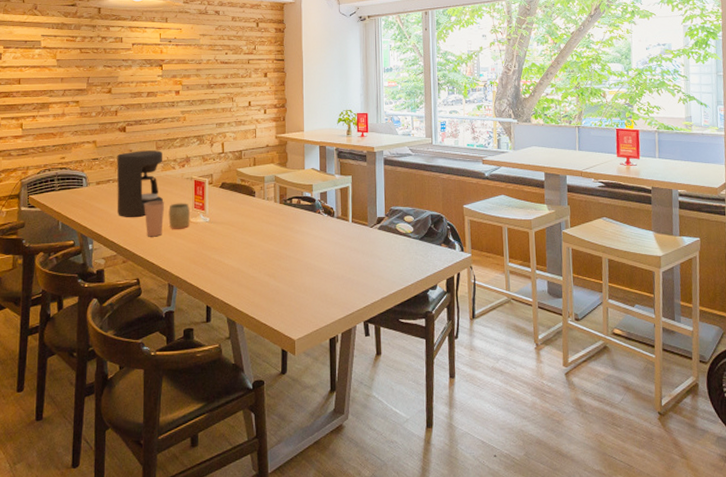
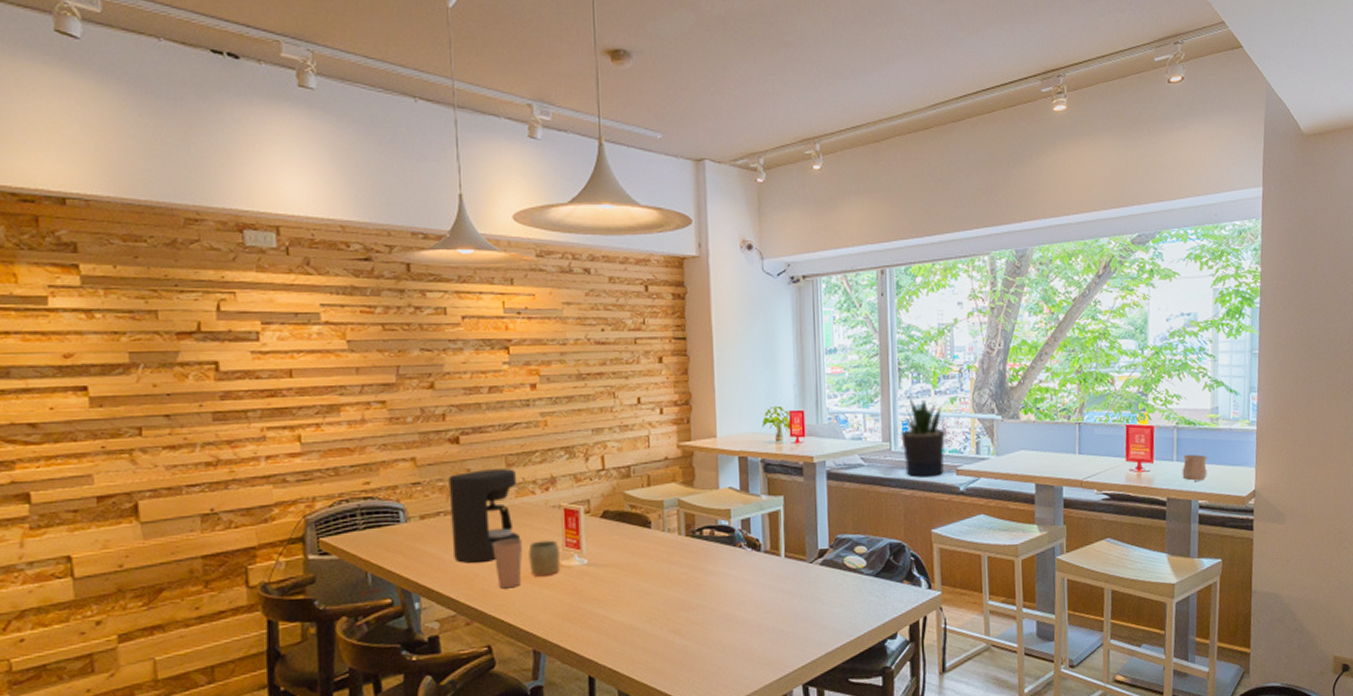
planter: none [440,103,474,165] -> present [901,395,945,478]
mug: none [663,153,685,174] -> present [1182,454,1208,481]

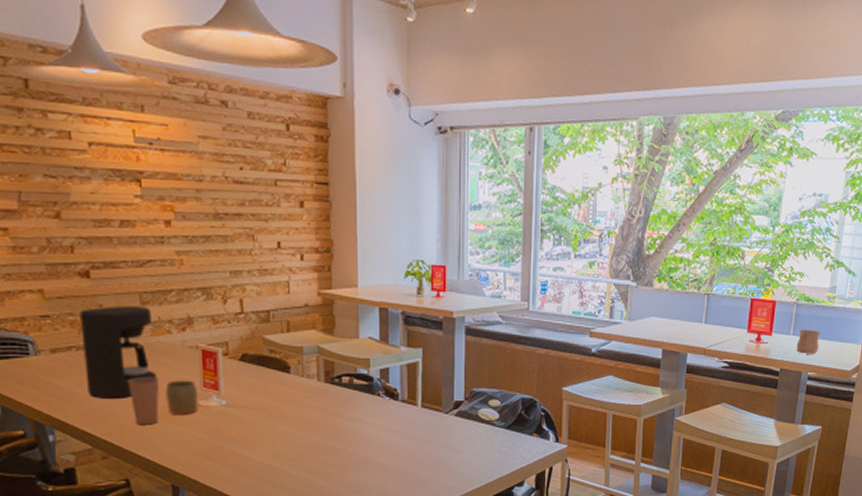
planter: present [901,395,945,478] -> none [539,256,582,338]

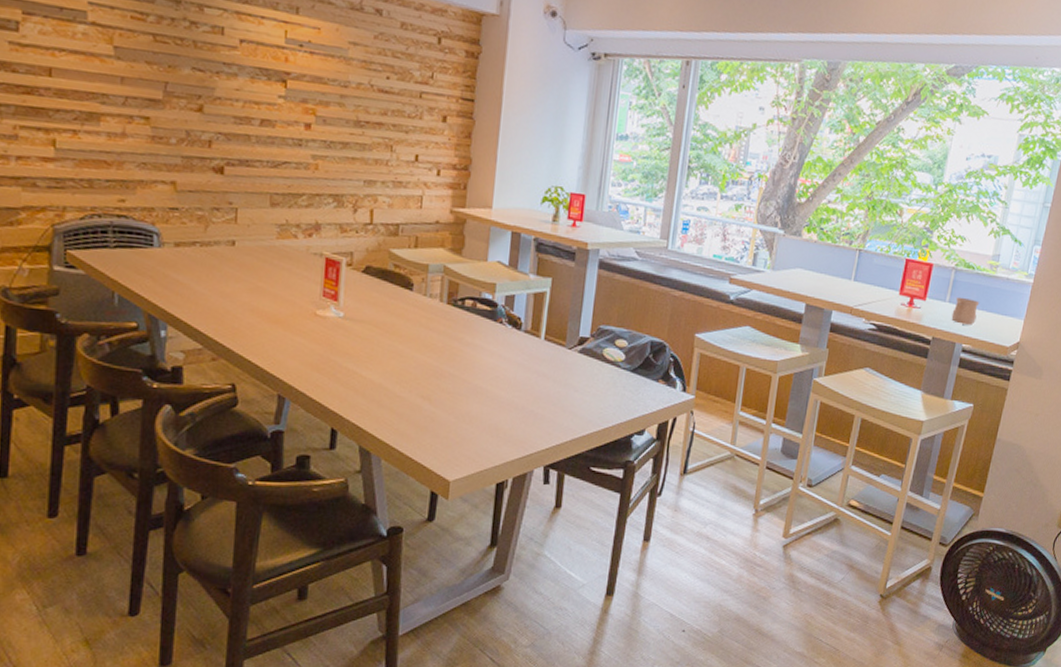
coffee maker: present [79,306,158,399] -> none [205,204,280,300]
cup: present [128,377,159,425] -> none [247,279,278,330]
mug: present [165,380,199,415] -> none [283,286,317,323]

